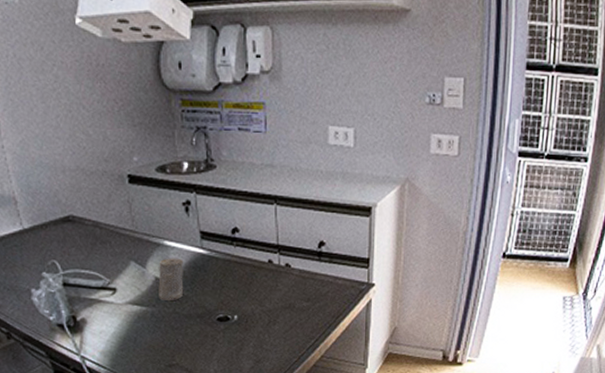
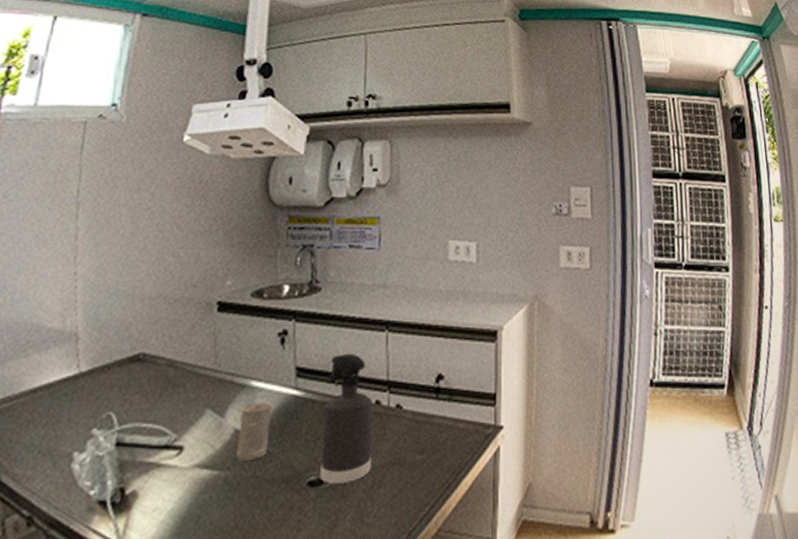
spray bottle: none [226,221,268,320] -> present [320,353,373,484]

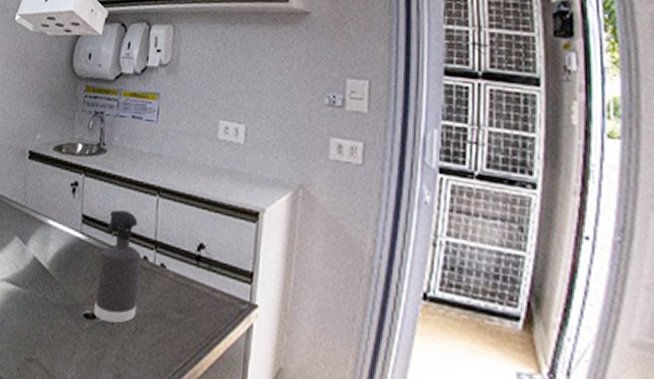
paper towel: present [236,402,272,461] -> none [33,238,62,285]

